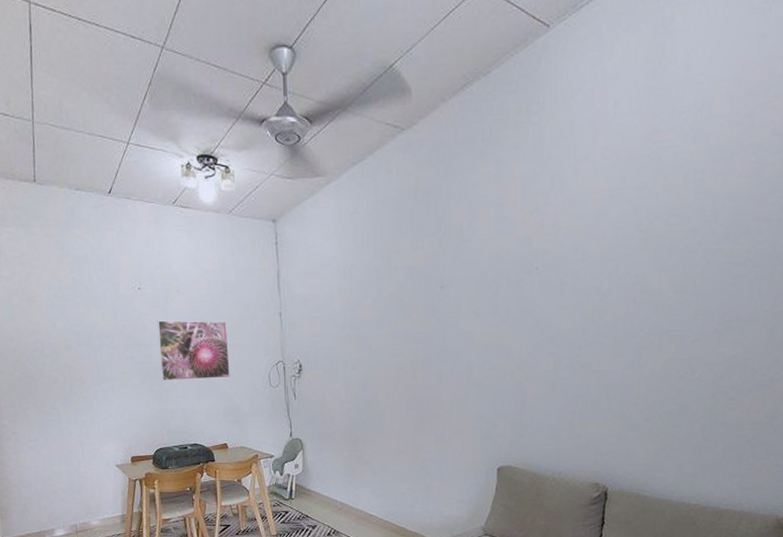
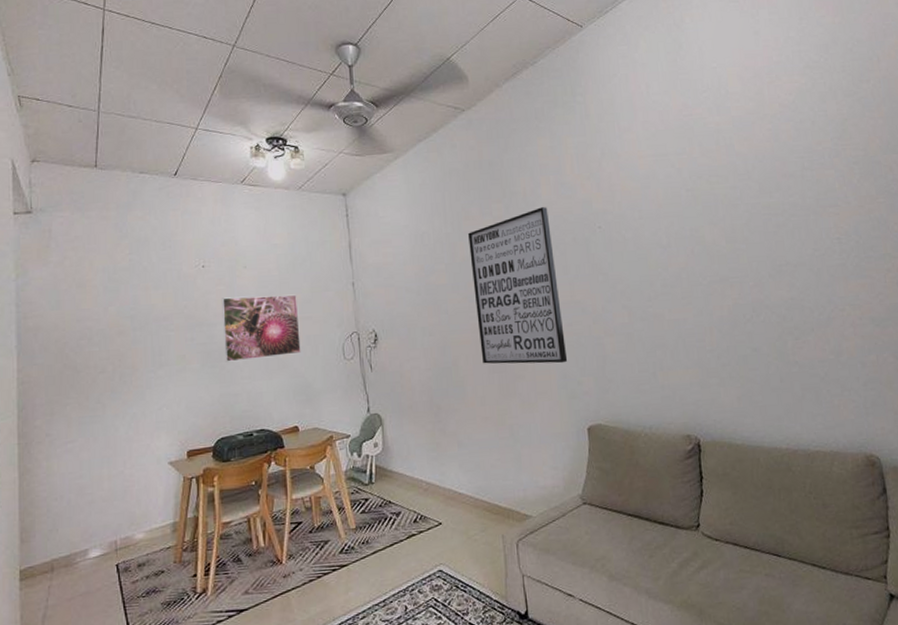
wall art: none [397,243,486,406] -> present [468,207,568,364]

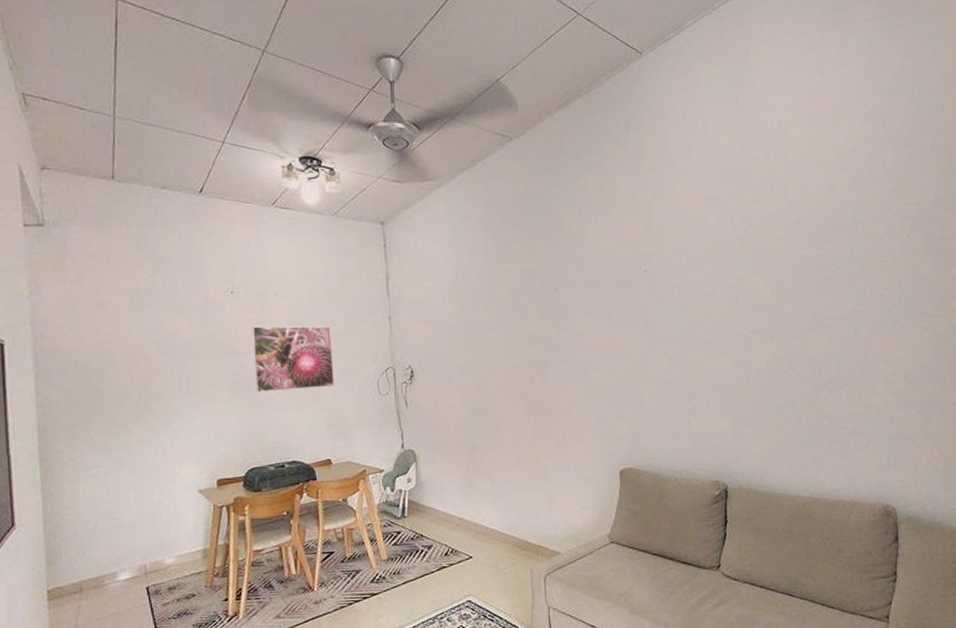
wall art: present [468,207,568,364] -> none [511,247,605,407]

